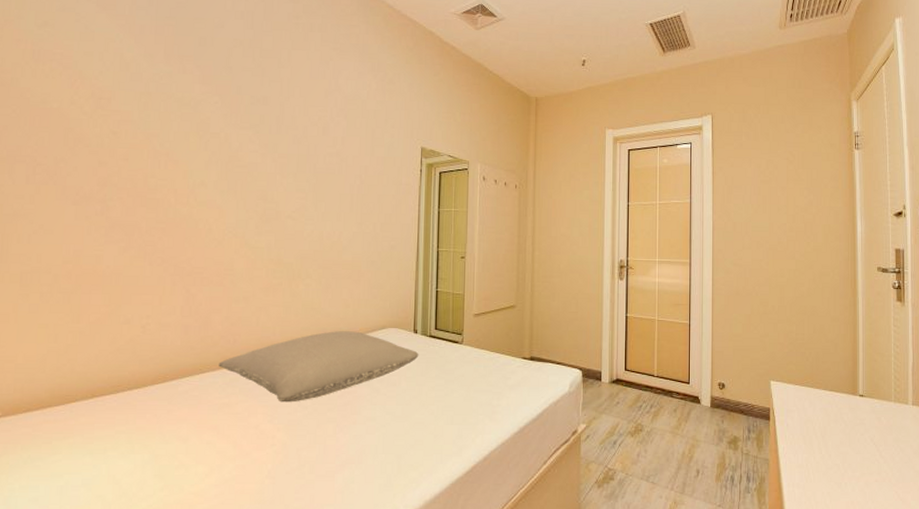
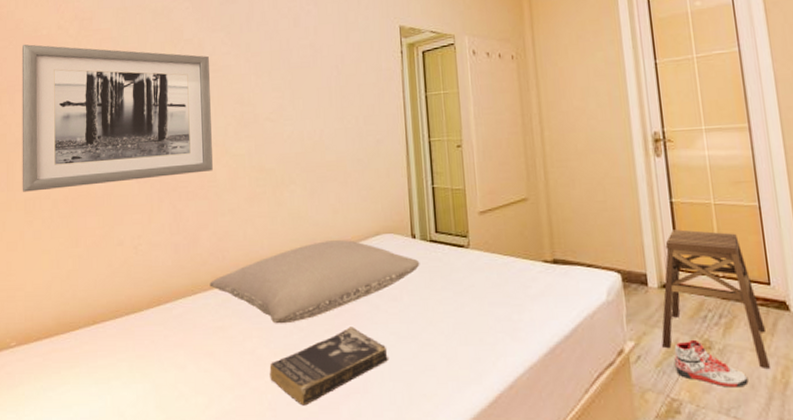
wall art: none [18,114,236,265] -> present [22,44,213,192]
book: none [271,407,383,474] -> present [269,327,388,406]
stool: none [607,338,682,447] -> present [661,229,770,370]
sneaker: none [614,423,665,460] -> present [674,339,749,388]

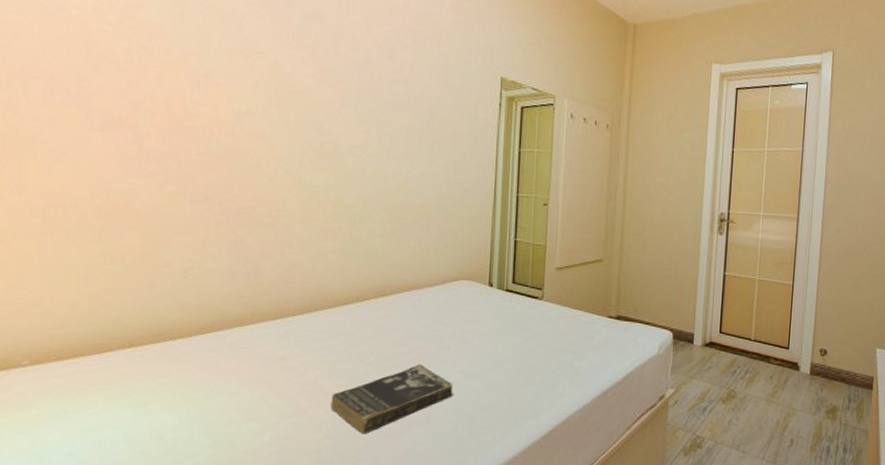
wall art: present [22,44,213,192] -> none [39,22,287,200]
pillow: present [209,240,420,324] -> none [271,282,494,358]
stool: present [661,229,770,370] -> none [697,298,779,416]
sneaker: present [674,339,749,388] -> none [704,389,758,429]

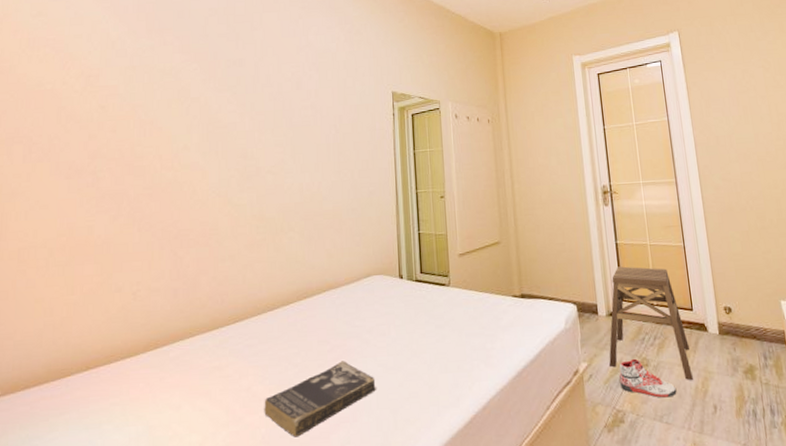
stool: none [697,298,779,416] -> present [609,266,693,381]
sneaker: none [704,389,758,429] -> present [619,358,677,398]

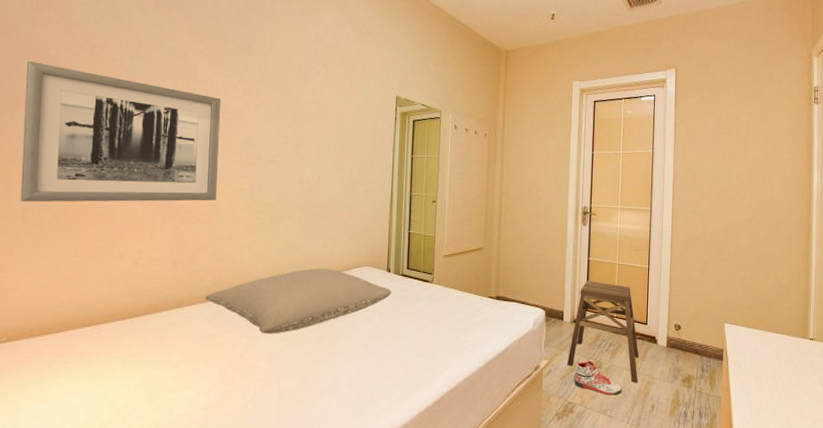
wall art: none [16,97,216,242] -> present [20,60,221,202]
pillow: none [208,281,406,362] -> present [205,268,392,334]
book: present [264,361,376,437] -> none [254,339,357,400]

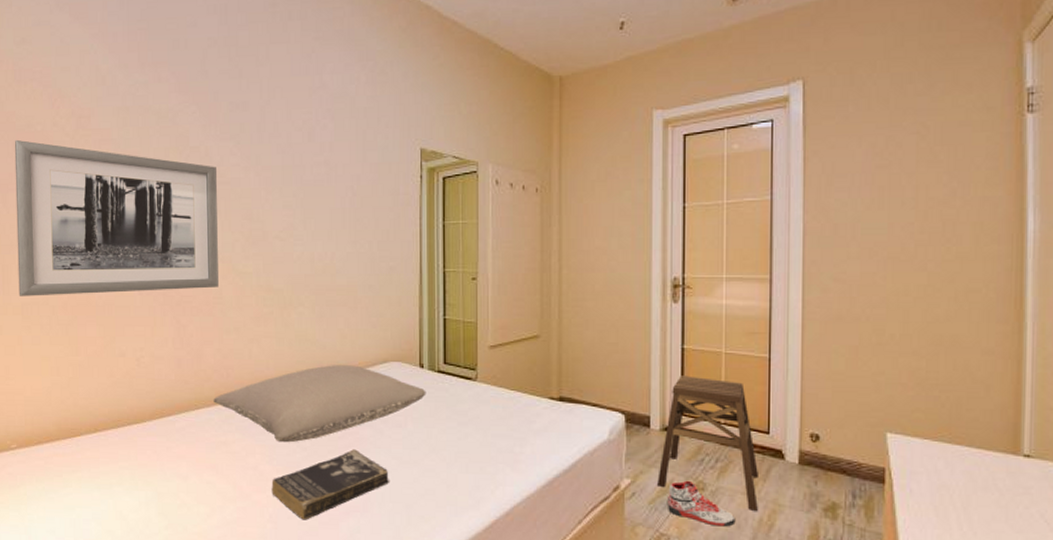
book: none [254,339,357,400] -> present [271,449,389,520]

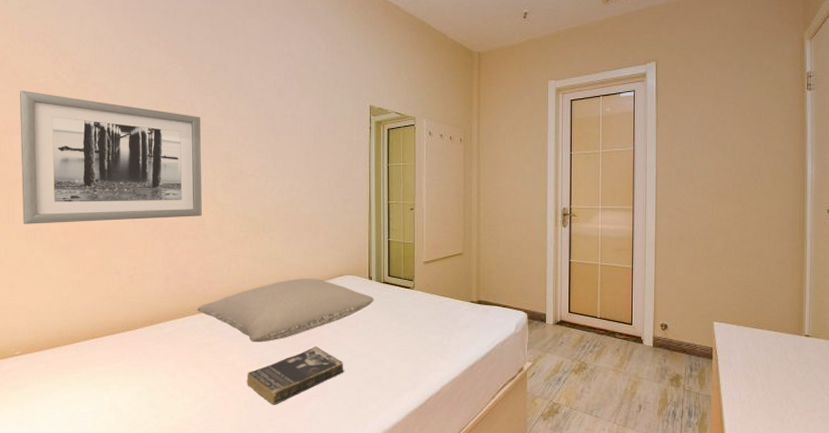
stool: present [657,375,758,512] -> none [551,282,624,384]
sneaker: present [668,480,736,527] -> none [559,362,608,396]

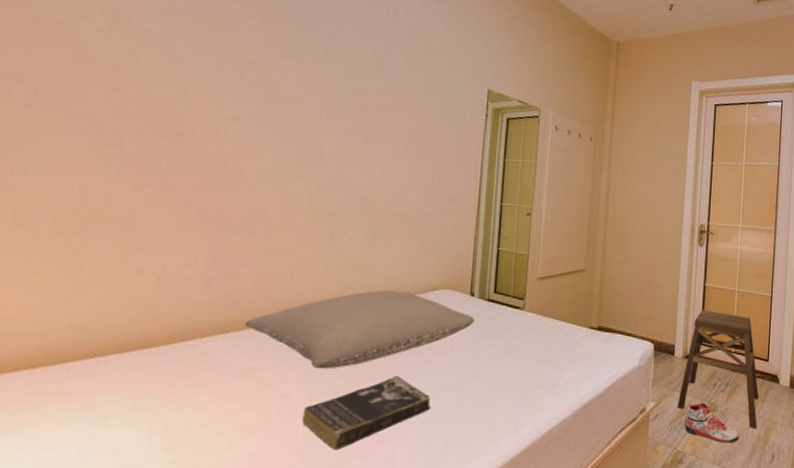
wall art: present [19,90,202,224] -> none [11,26,276,206]
stool: none [551,282,624,384] -> present [677,310,759,430]
sneaker: none [559,362,608,396] -> present [685,402,739,443]

